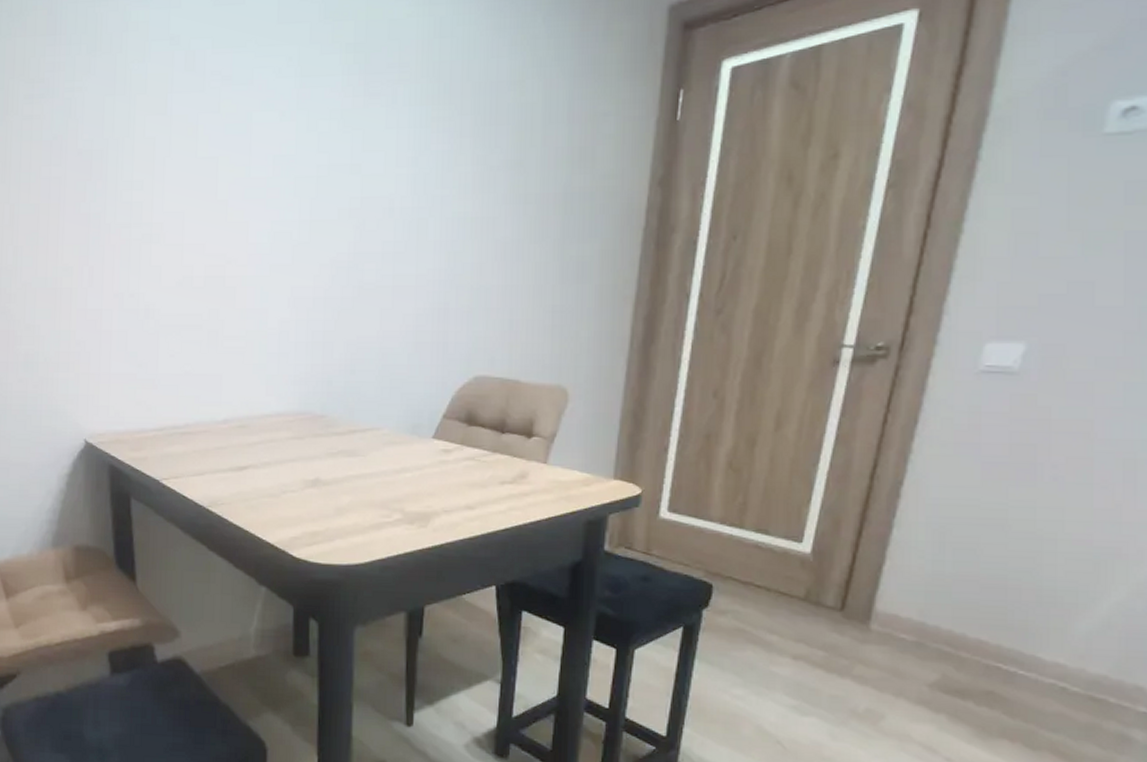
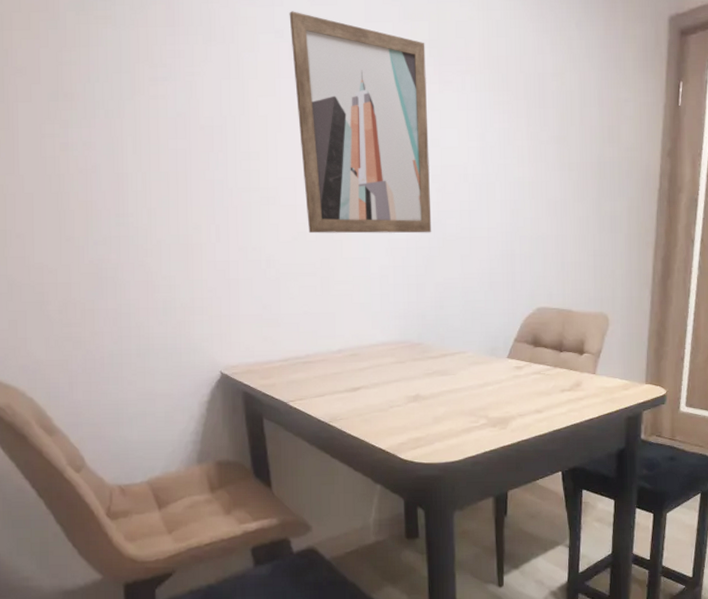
wall art: none [187,13,349,280] -> present [289,11,432,234]

